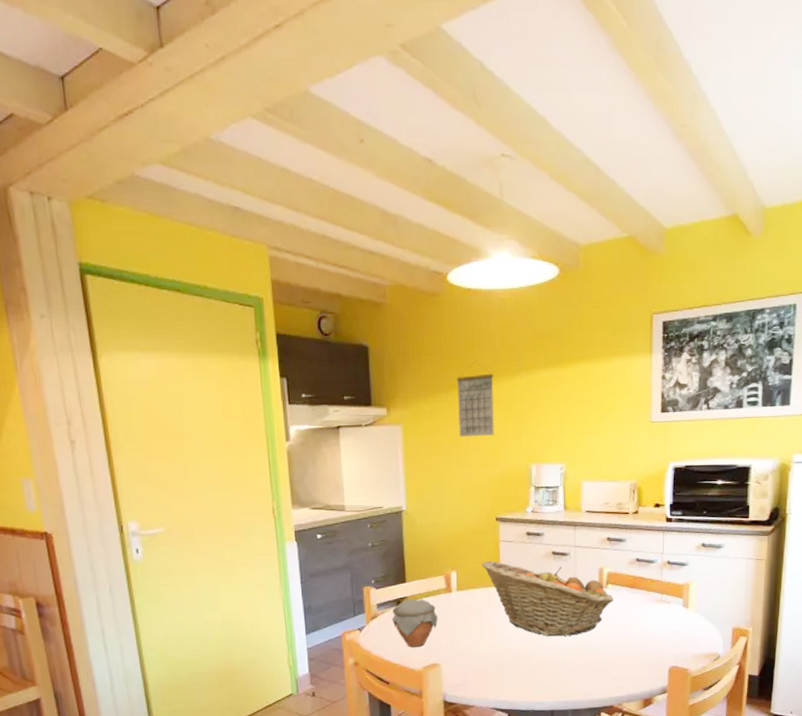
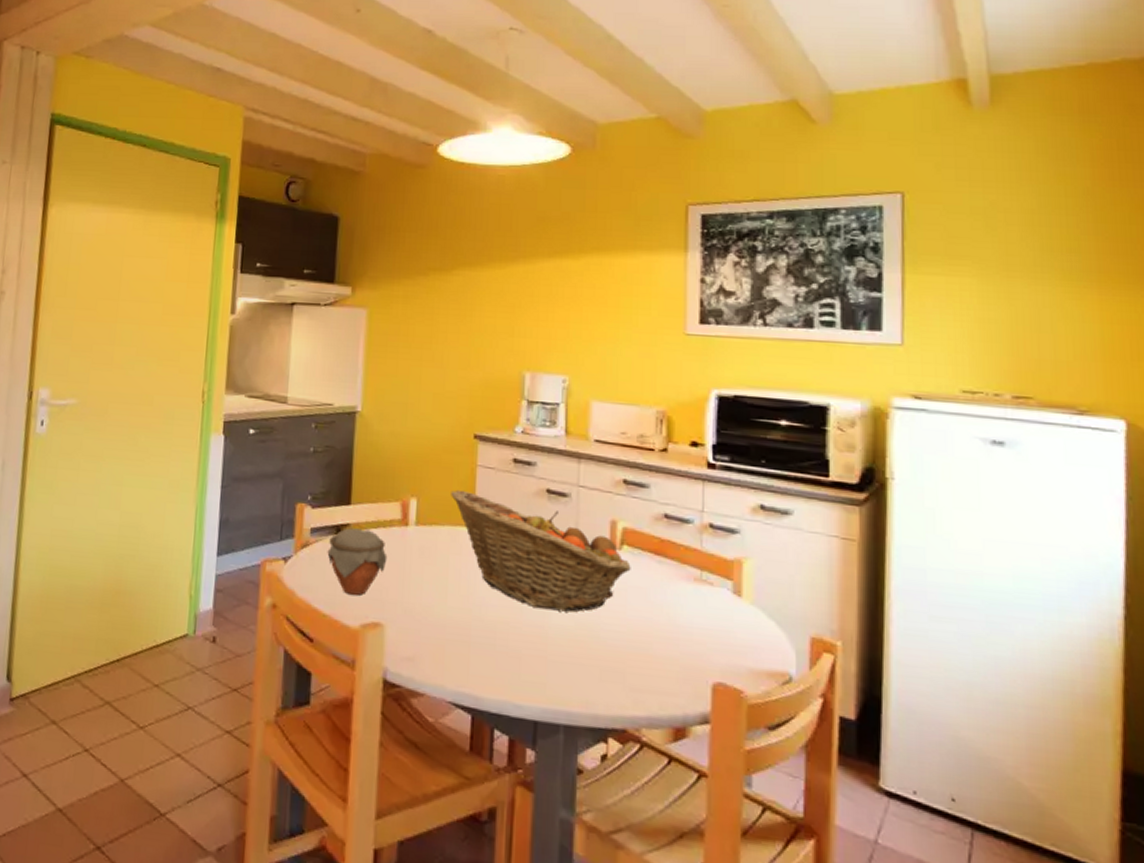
calendar: present [456,361,494,438] -> none [436,243,484,331]

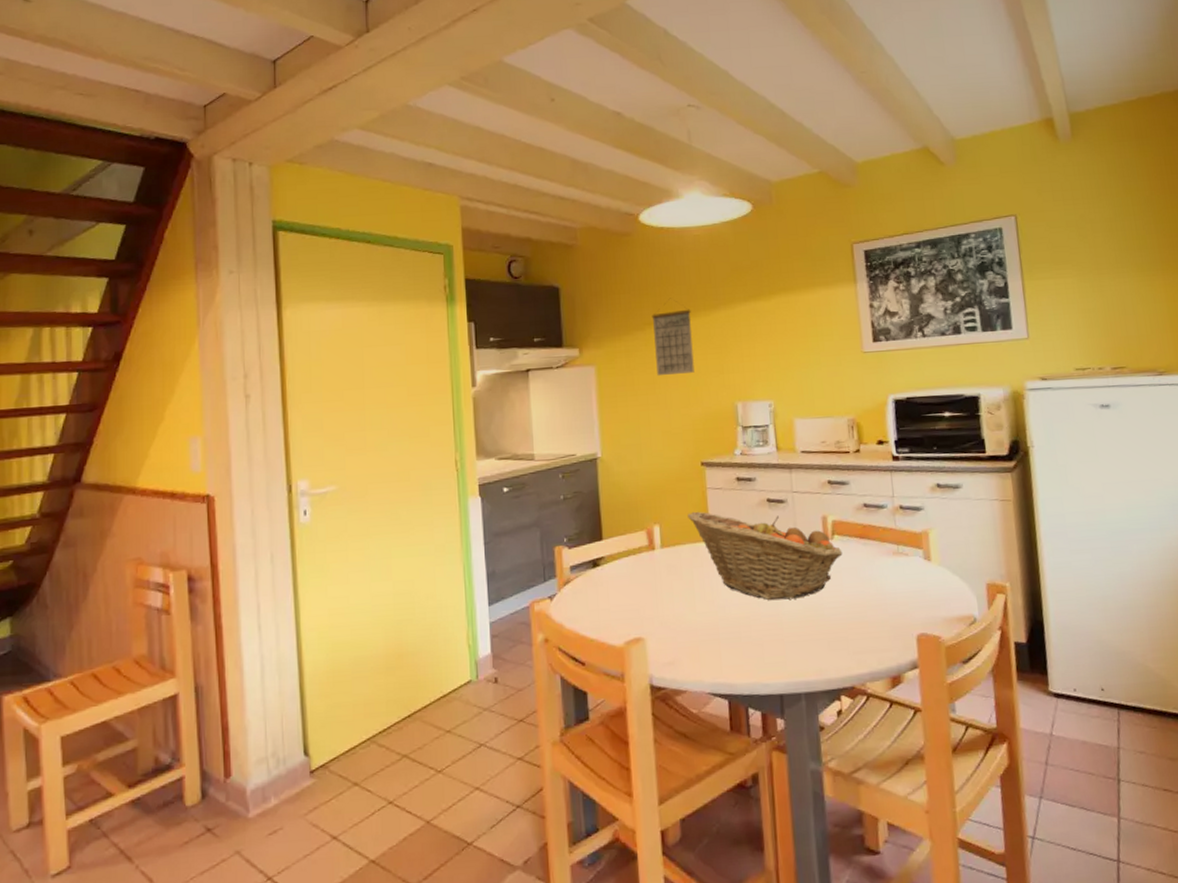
jar: present [327,528,388,595] -> none [587,559,641,618]
calendar: none [436,243,484,331] -> present [651,298,695,376]

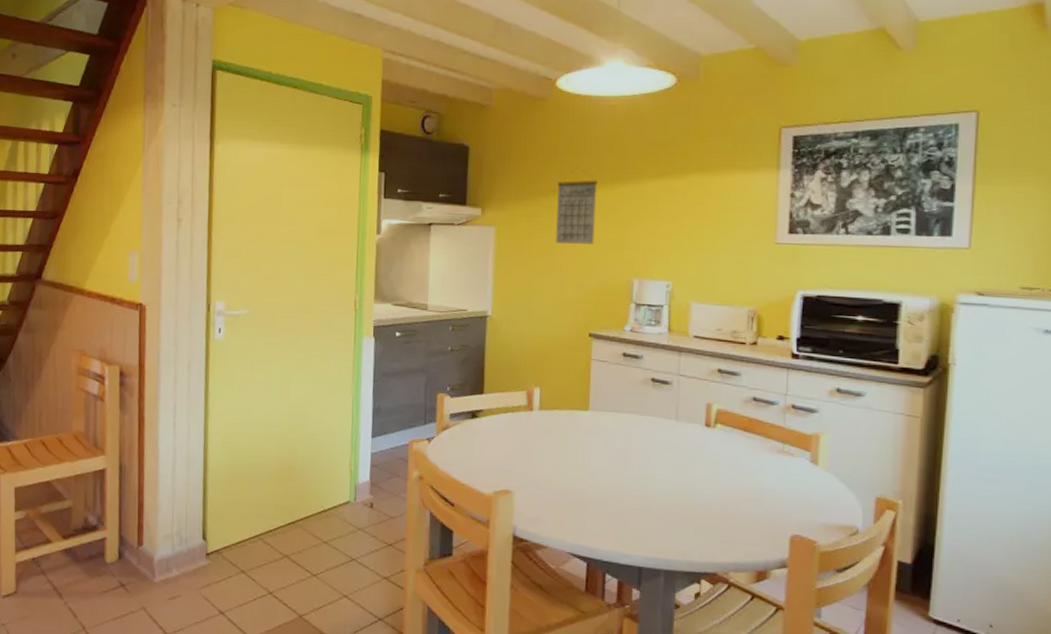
fruit basket: present [687,511,843,600] -> none [569,380,723,480]

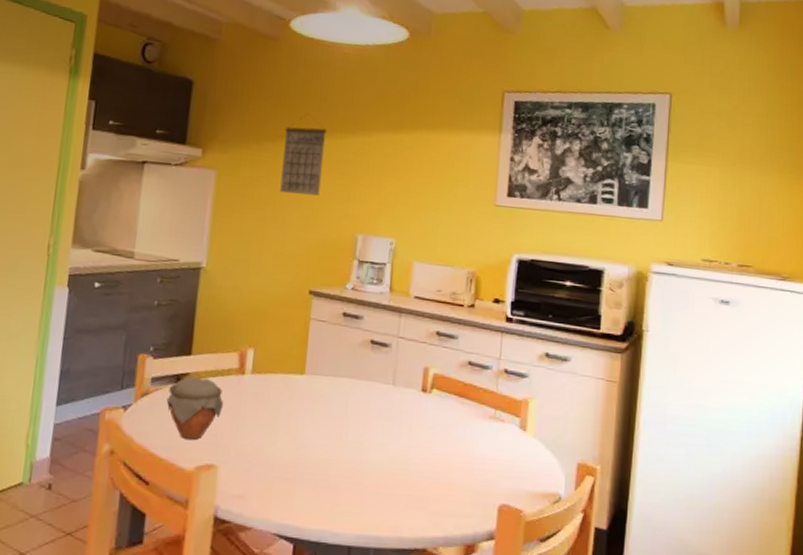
jar: none [464,413,516,468] -> present [166,377,224,440]

